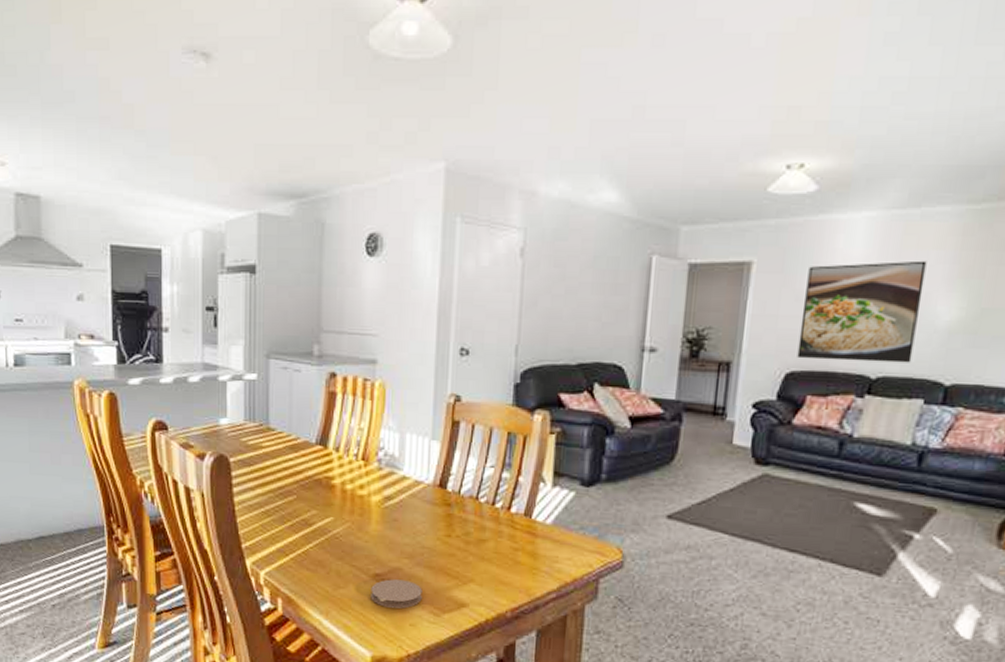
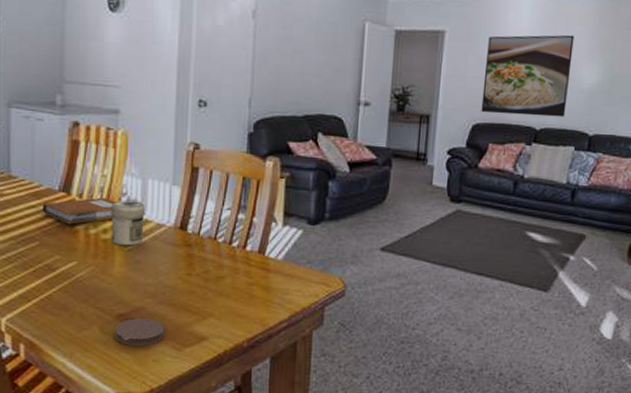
notebook: none [300,451,374,479] -> present [43,197,117,225]
jar: none [368,455,403,503] -> present [111,201,145,246]

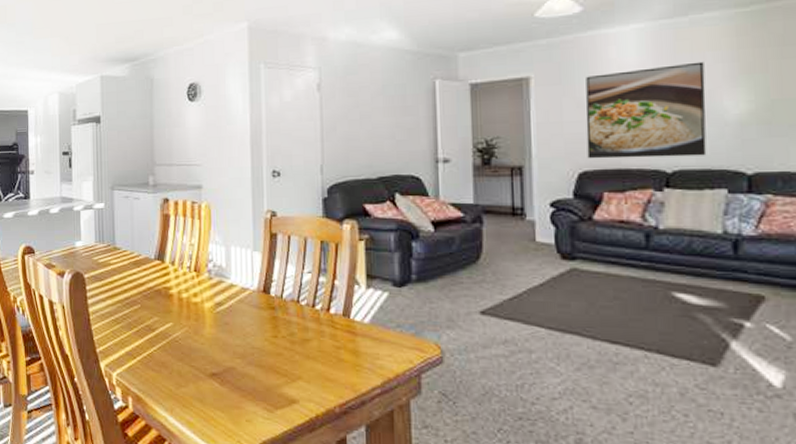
notebook: present [43,197,117,225] -> none [142,264,205,289]
jar: present [111,201,145,246] -> none [199,267,230,309]
coaster: present [114,318,165,346] -> none [209,378,256,405]

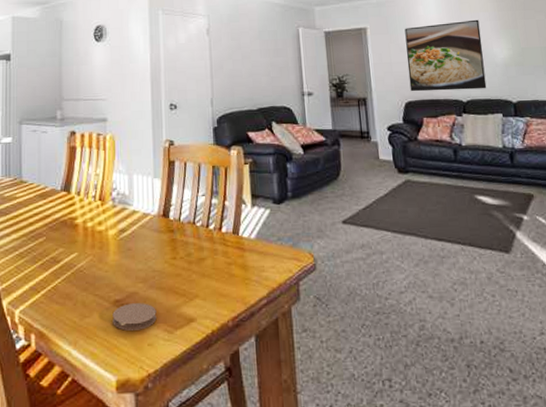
coaster: none [209,378,256,405] -> present [112,303,157,331]

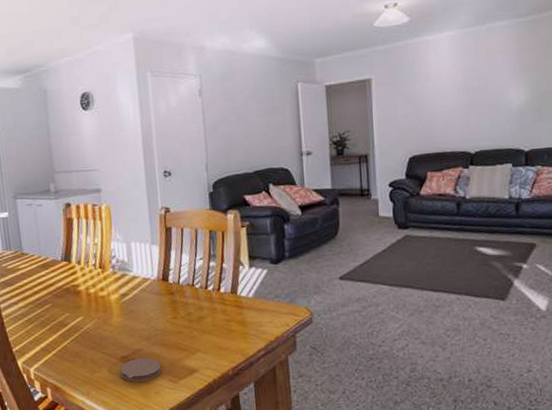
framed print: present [404,19,487,92] -> none [413,62,498,146]

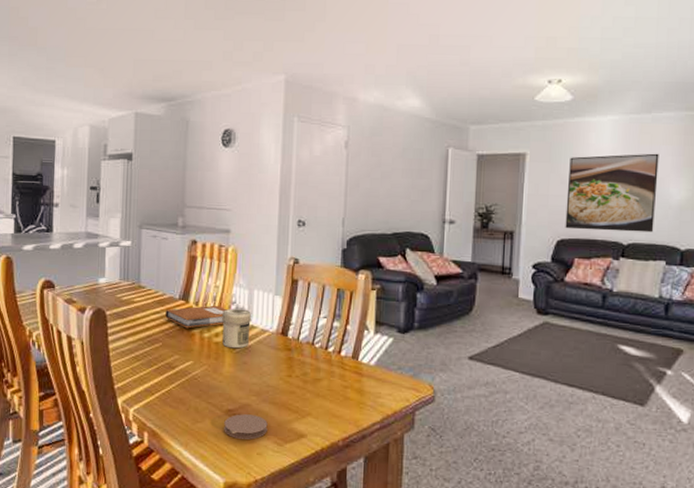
notebook: none [50,261,109,287] -> present [165,305,227,329]
jar: none [104,261,133,300] -> present [222,308,251,349]
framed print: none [413,62,498,146] -> present [565,153,659,233]

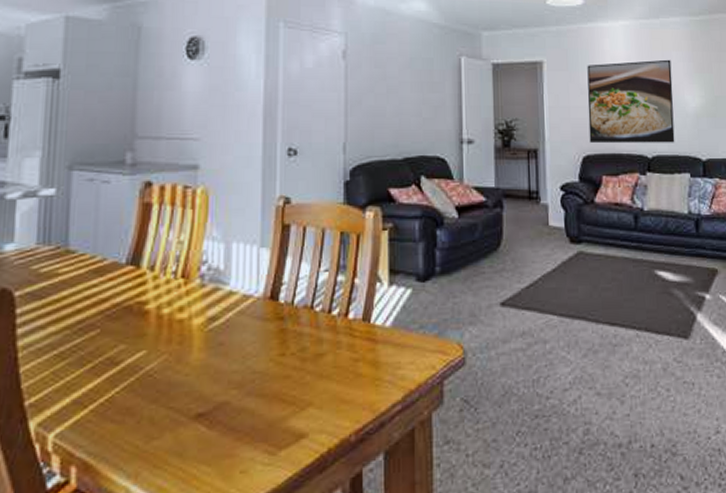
notebook: present [165,305,227,329] -> none [106,268,196,305]
jar: present [222,308,251,349] -> none [188,269,229,326]
coaster: present [224,414,268,440] -> none [192,416,254,455]

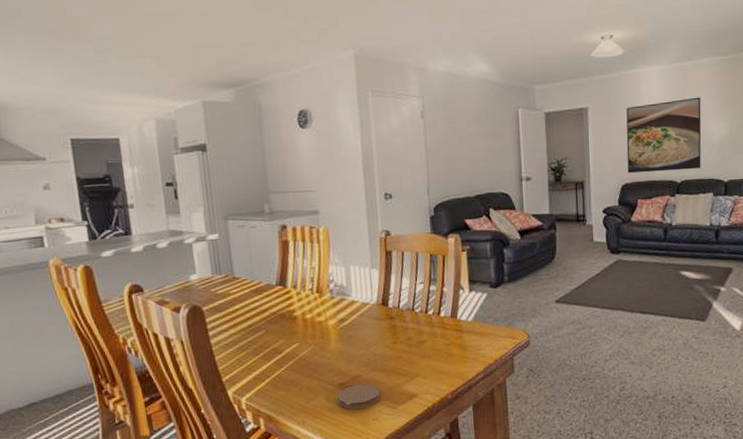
coaster: none [192,416,254,455] -> present [337,384,380,409]

